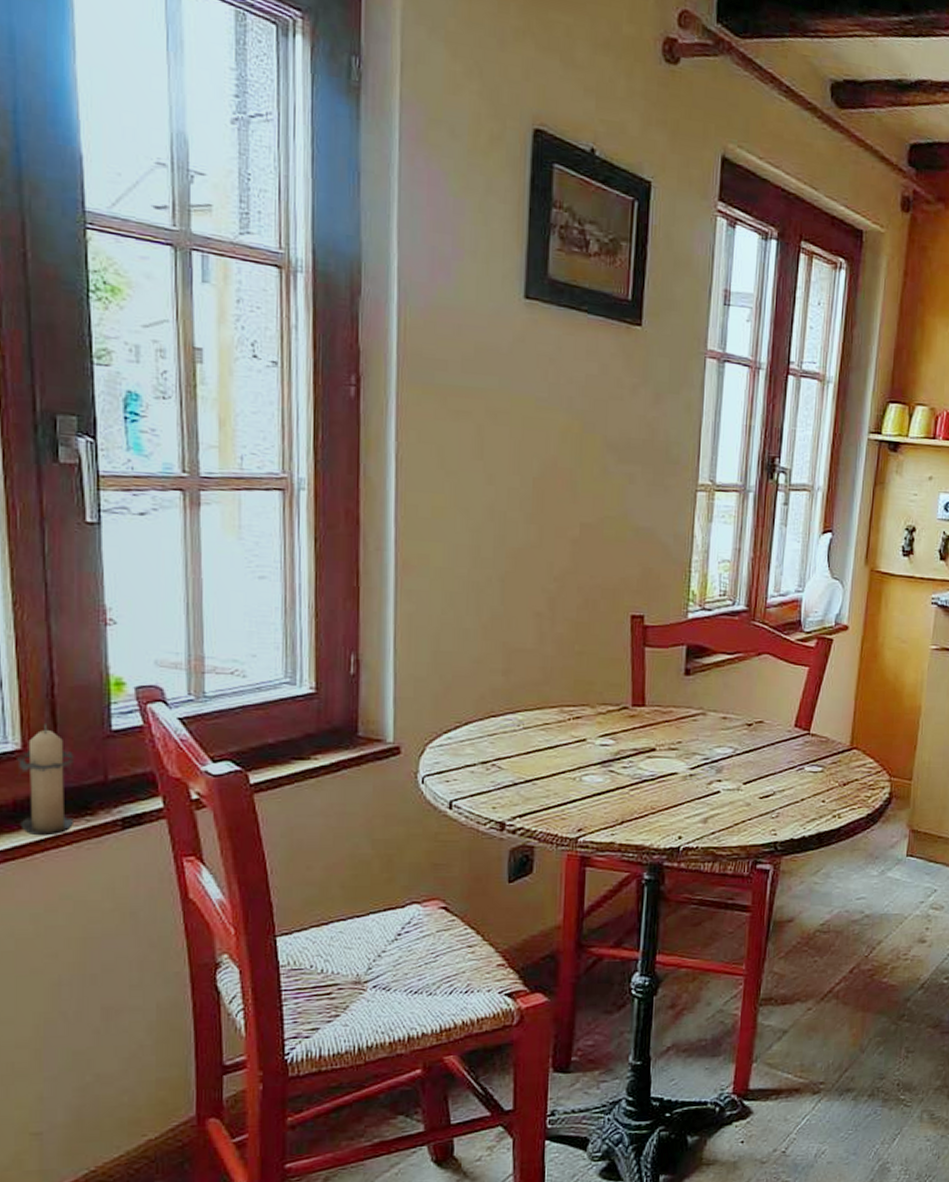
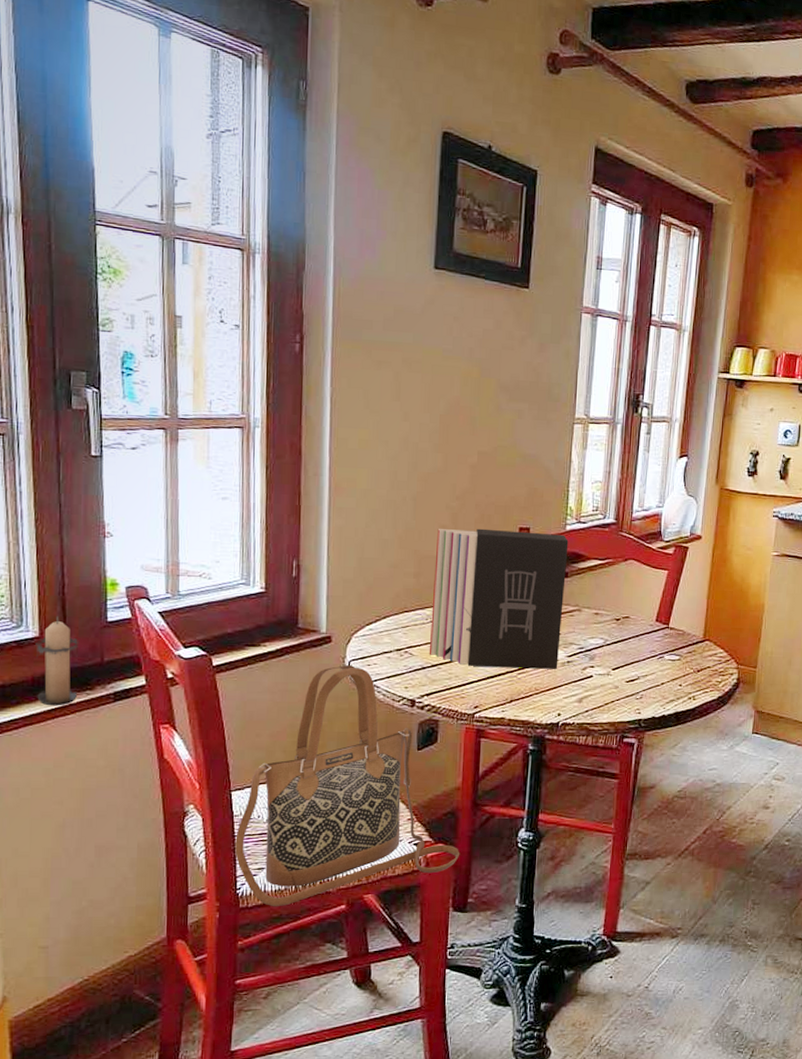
handbag: none [280,782,562,1075] -> present [234,665,460,907]
book: none [521,616,691,784] -> present [429,528,569,669]

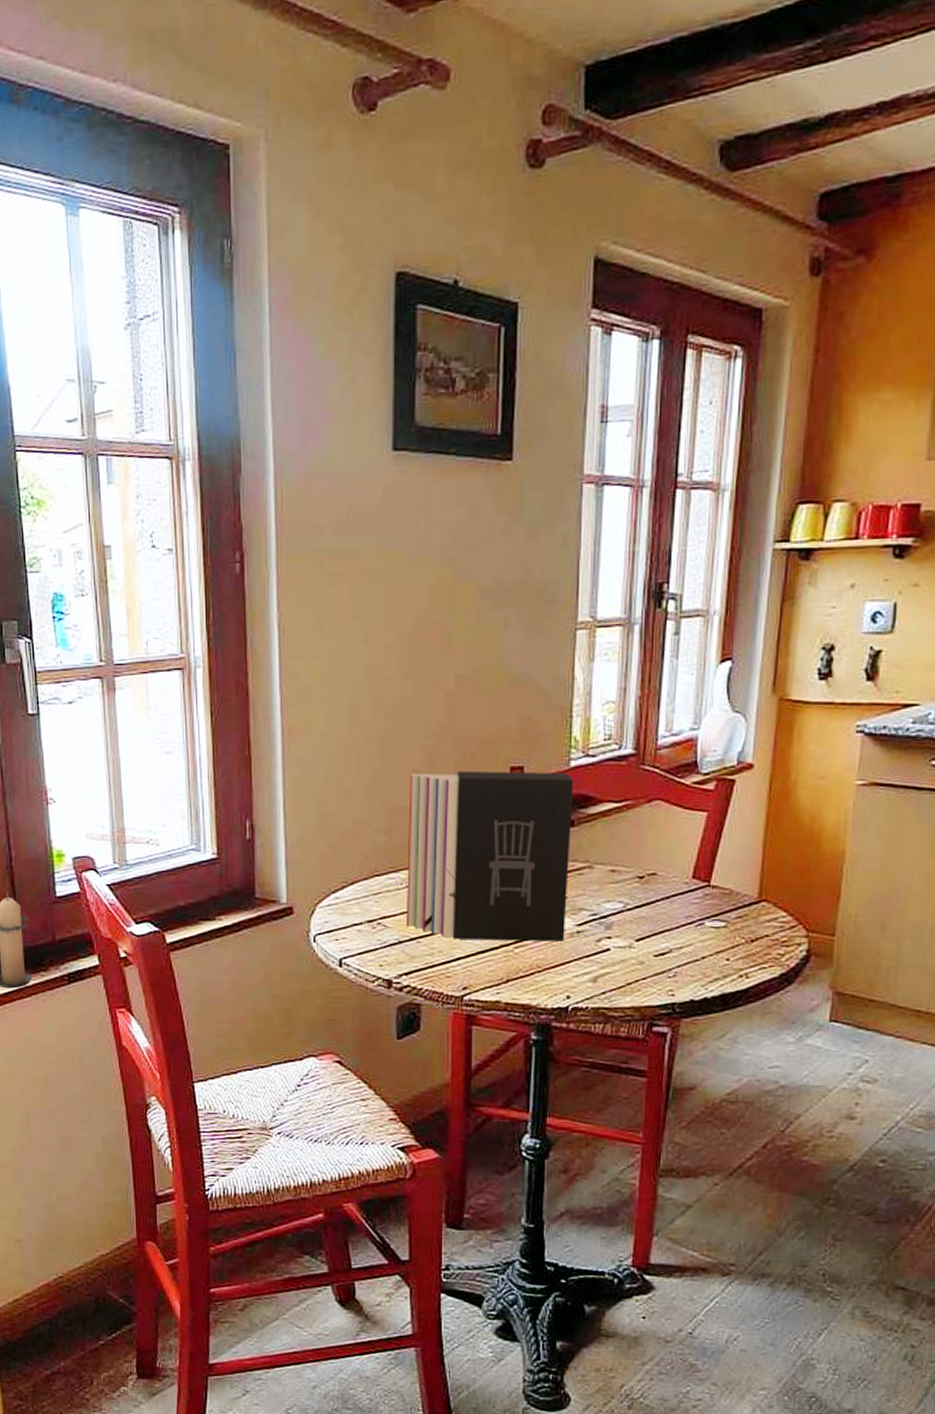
handbag: present [234,665,460,907] -> none [200,940,453,1212]

